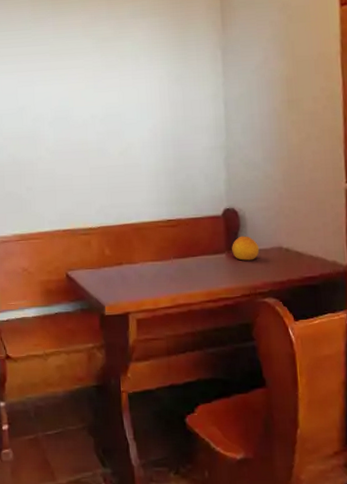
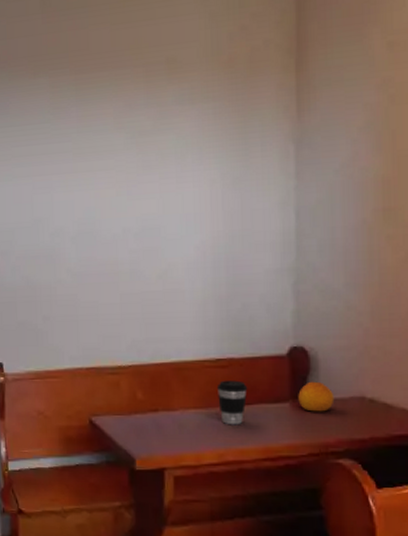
coffee cup: none [169,237,193,274] -> present [218,380,248,425]

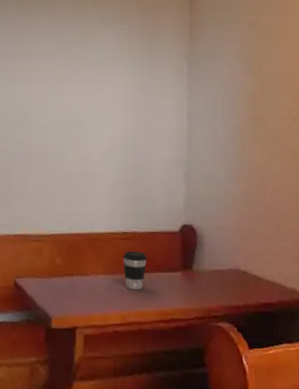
fruit: present [298,381,335,412] -> none [187,254,216,281]

